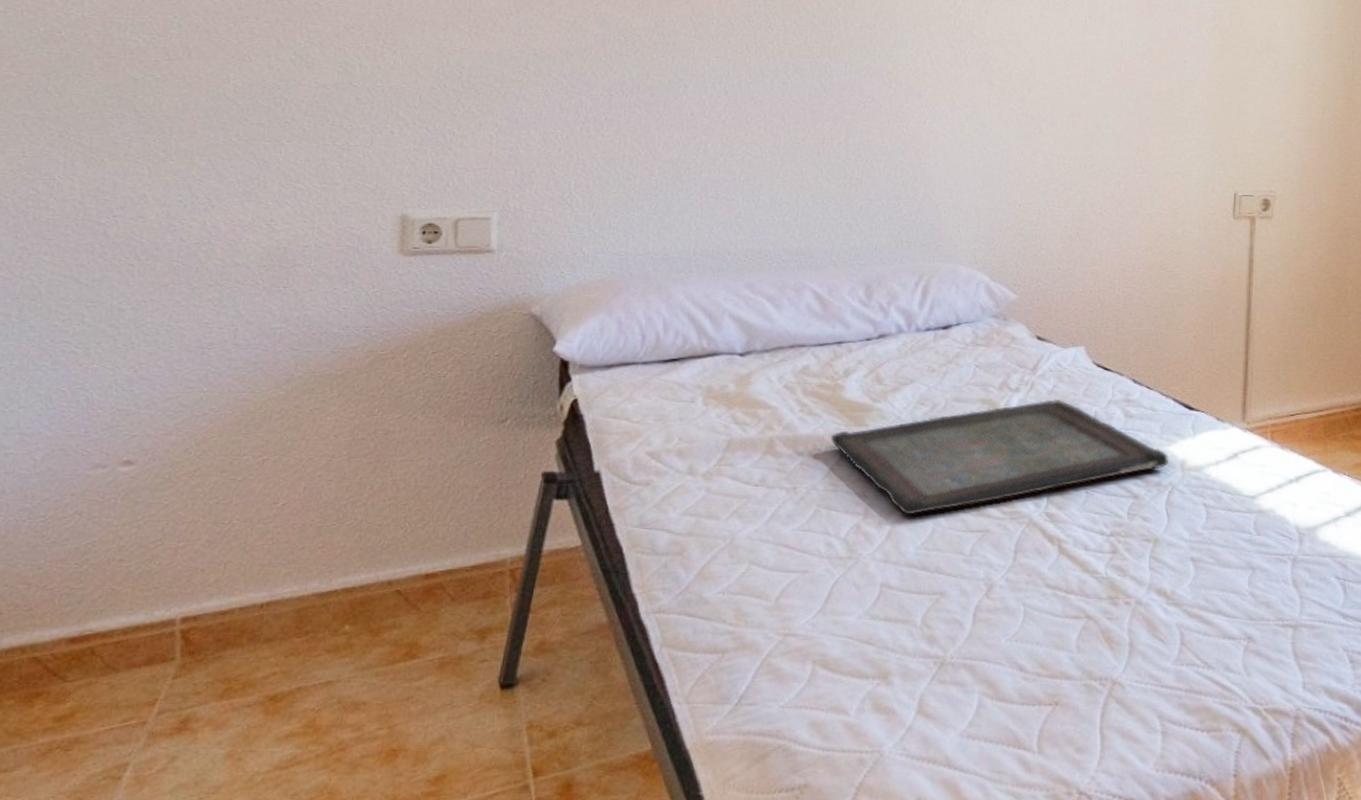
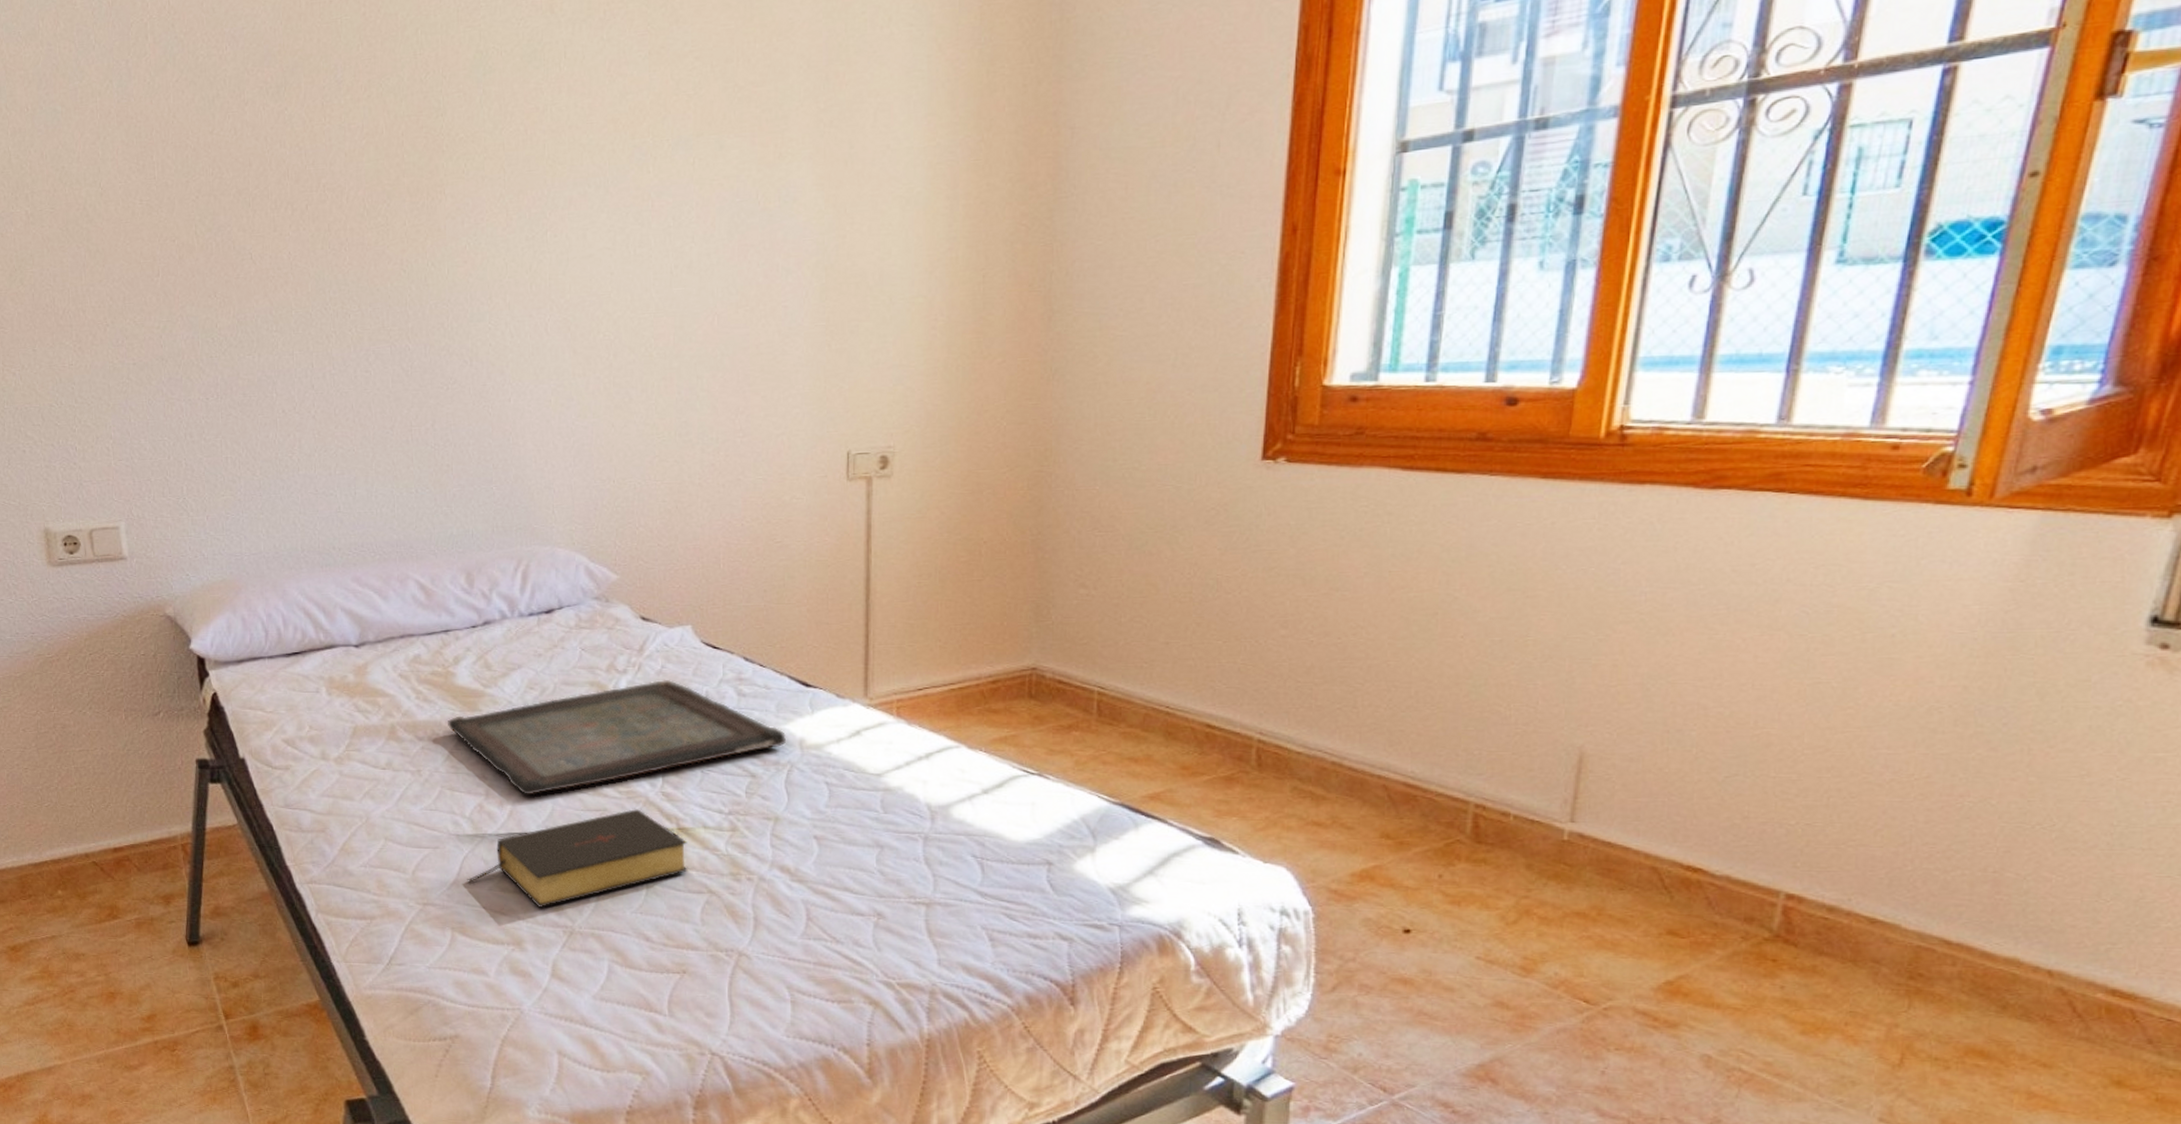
bible: none [835,530,1068,636] -> present [467,809,688,908]

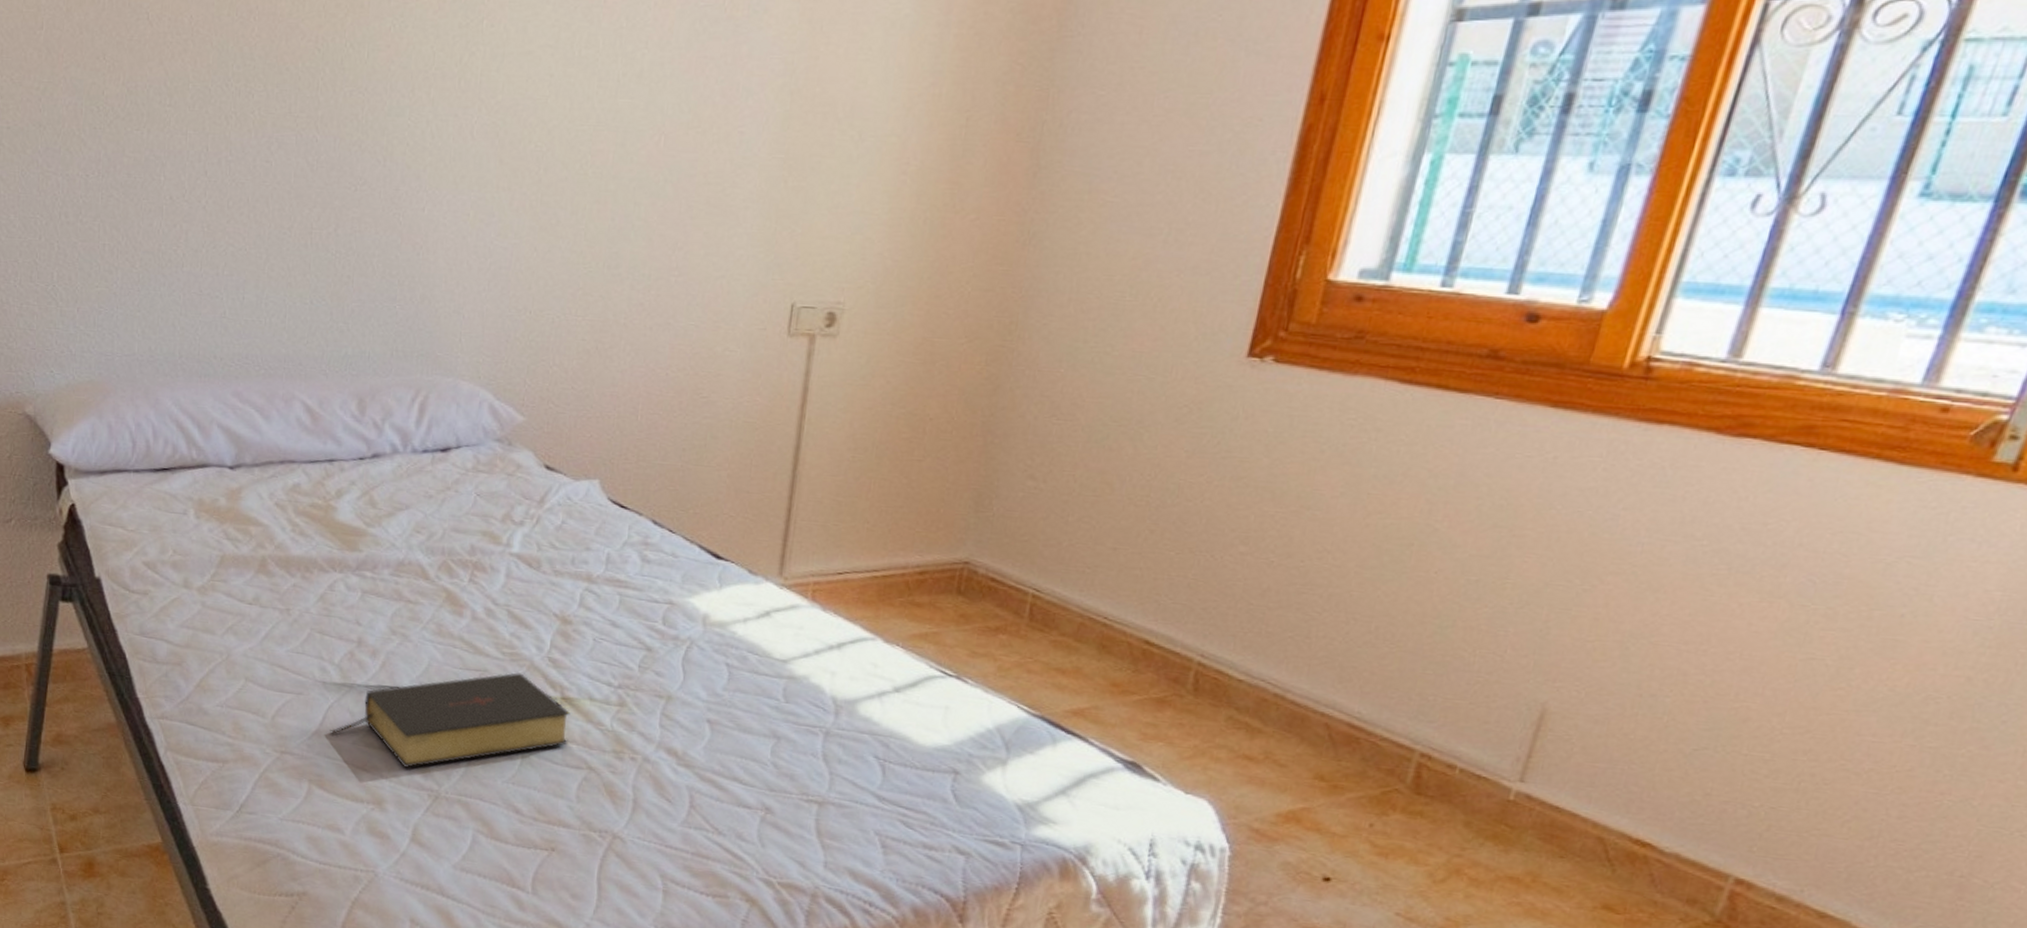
serving tray: present [448,679,787,796] -> none [324,535,690,648]

